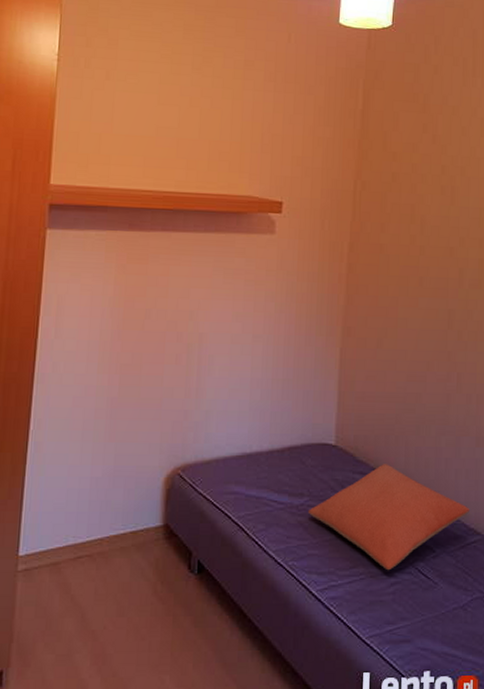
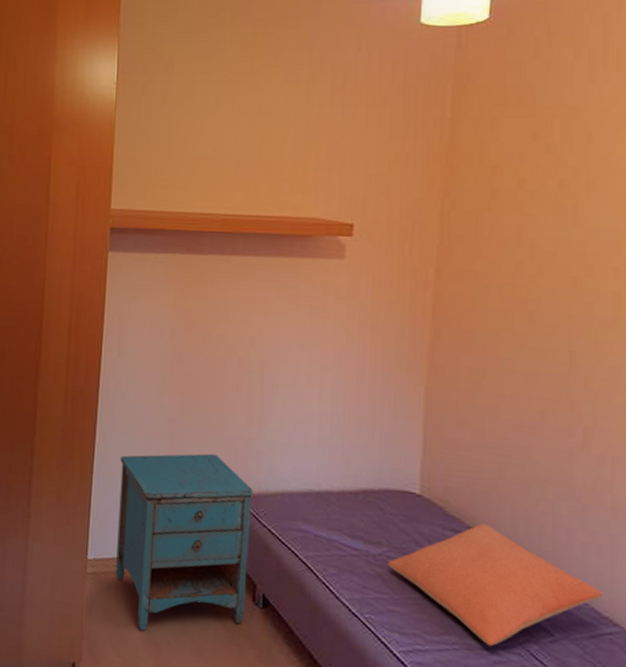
nightstand: none [49,429,191,621] -> present [115,453,254,631]

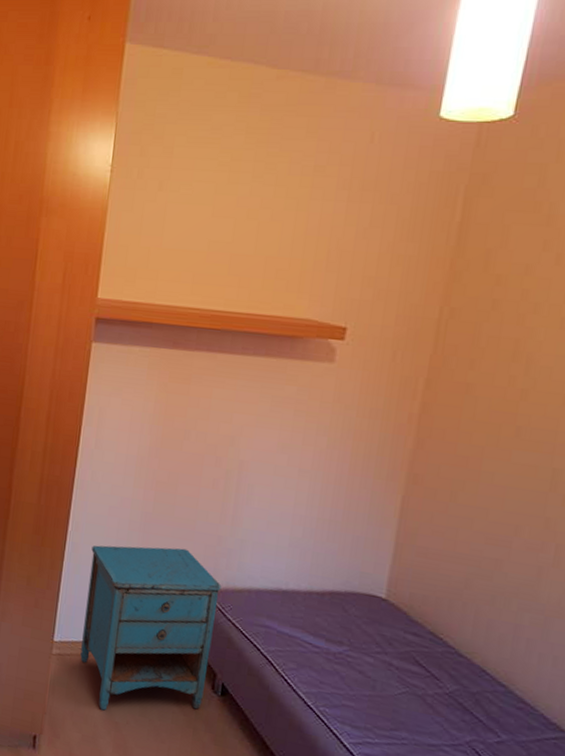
pillow: present [387,523,602,647] -> none [346,629,553,744]

